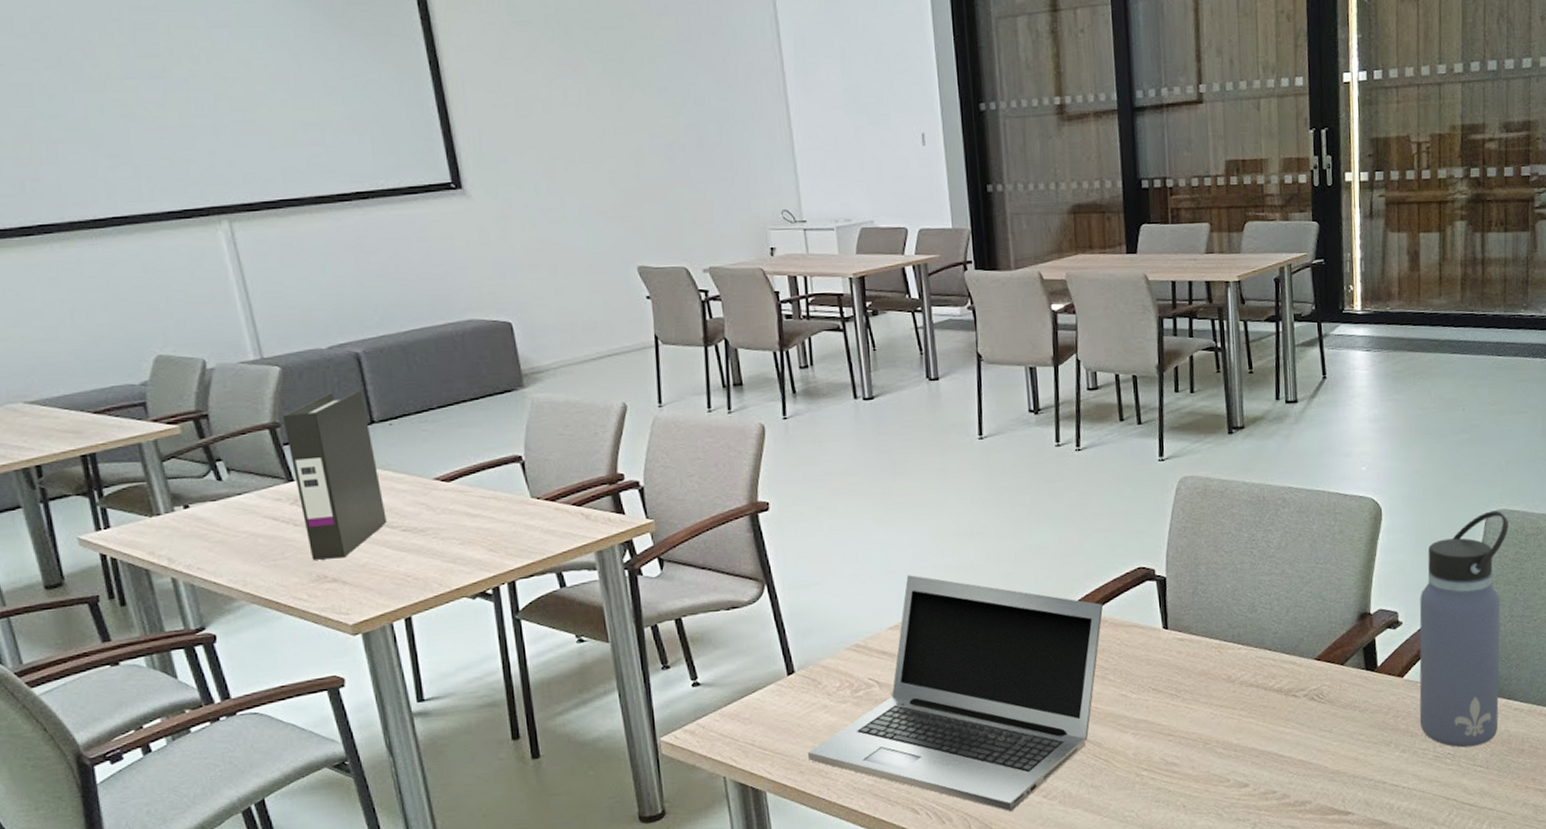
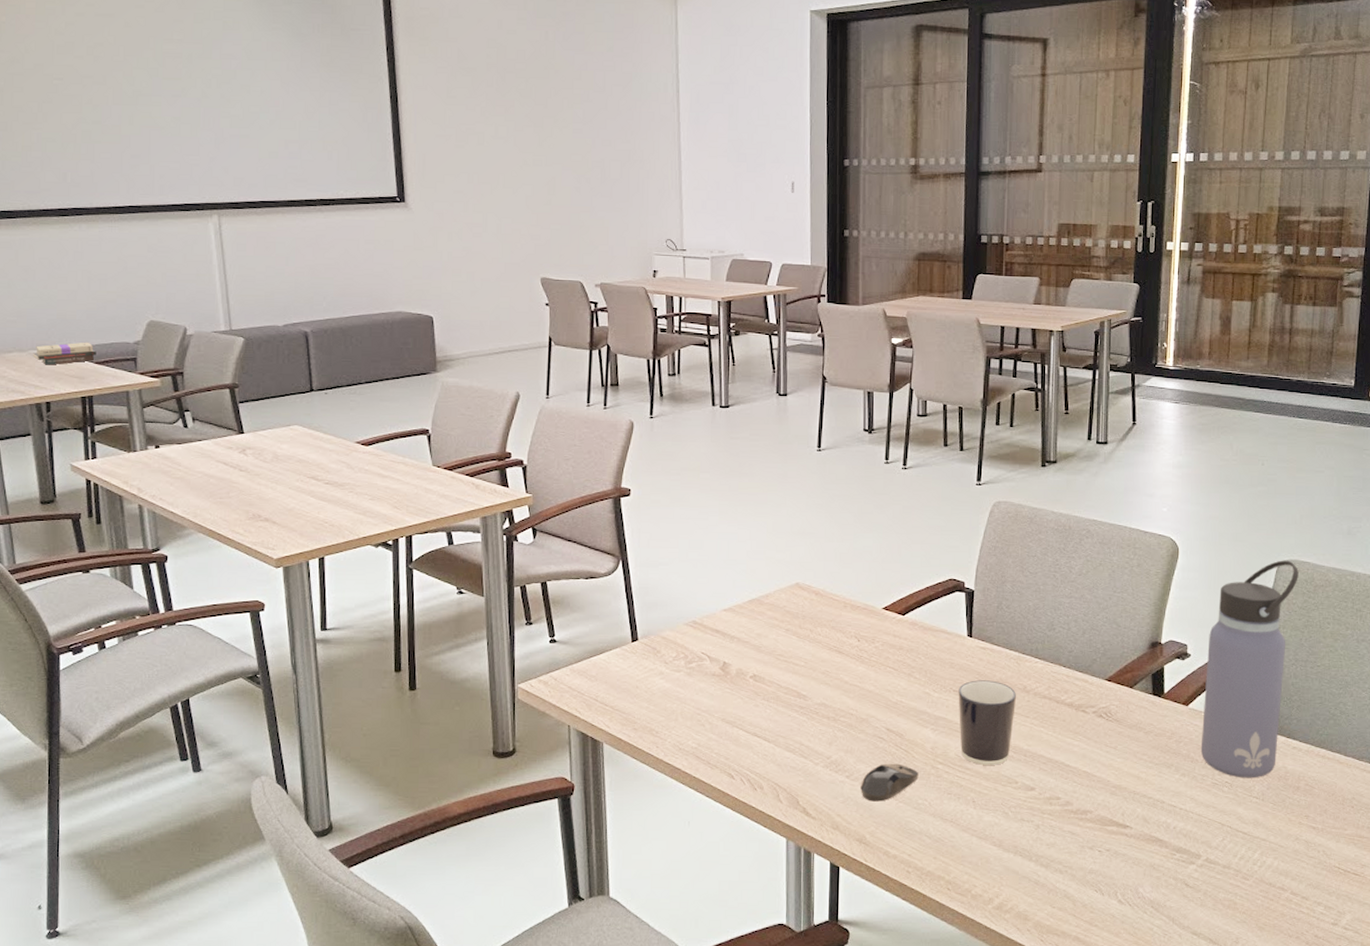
books: none [10,388,93,421] -> present [33,342,96,365]
binder: present [283,389,387,560] -> none [241,362,314,502]
laptop: present [808,575,1104,812] -> none [643,565,916,787]
computer mouse: none [1060,775,1123,820] -> present [860,763,919,802]
mug: none [1157,673,1222,766] -> present [958,680,1017,765]

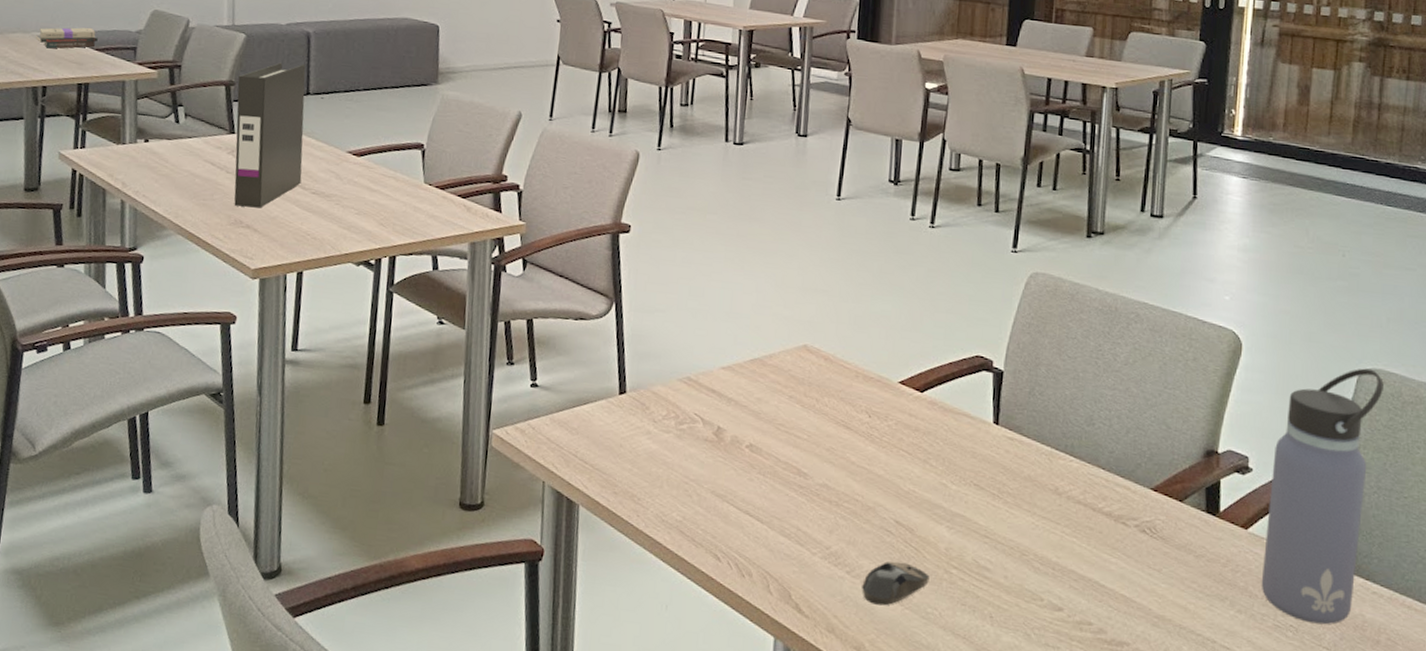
binder: none [241,362,314,502] -> present [234,62,306,208]
mug: present [958,680,1017,765] -> none [978,474,1047,577]

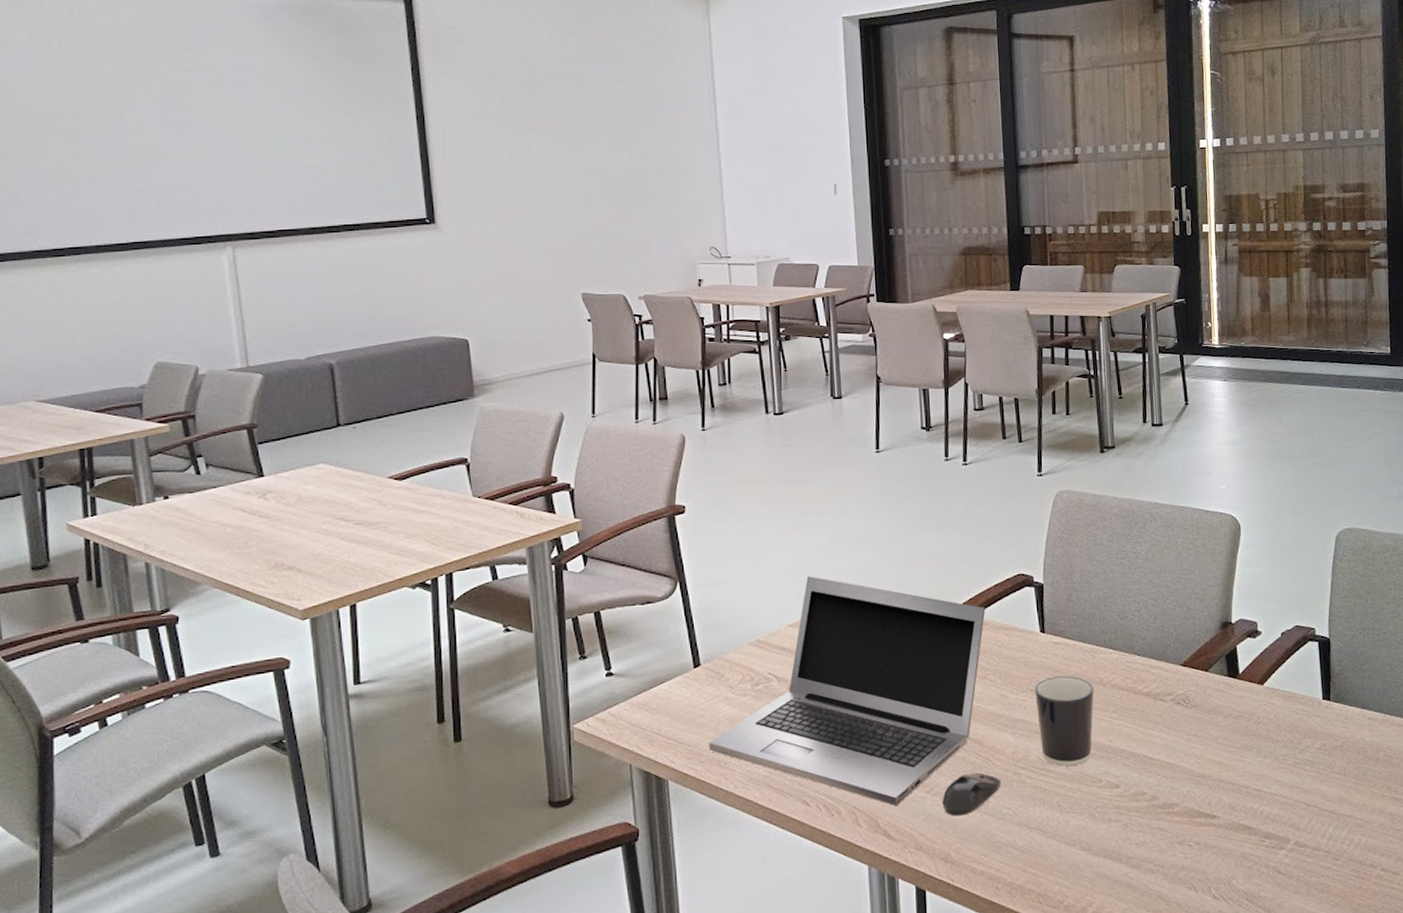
books: present [36,27,98,49] -> none [24,389,96,417]
binder: present [234,62,306,208] -> none [260,396,343,549]
laptop: none [624,319,936,581] -> present [709,576,986,806]
mug: none [978,474,1047,577] -> present [1035,676,1094,766]
water bottle: present [1261,368,1384,625] -> none [1277,529,1357,755]

